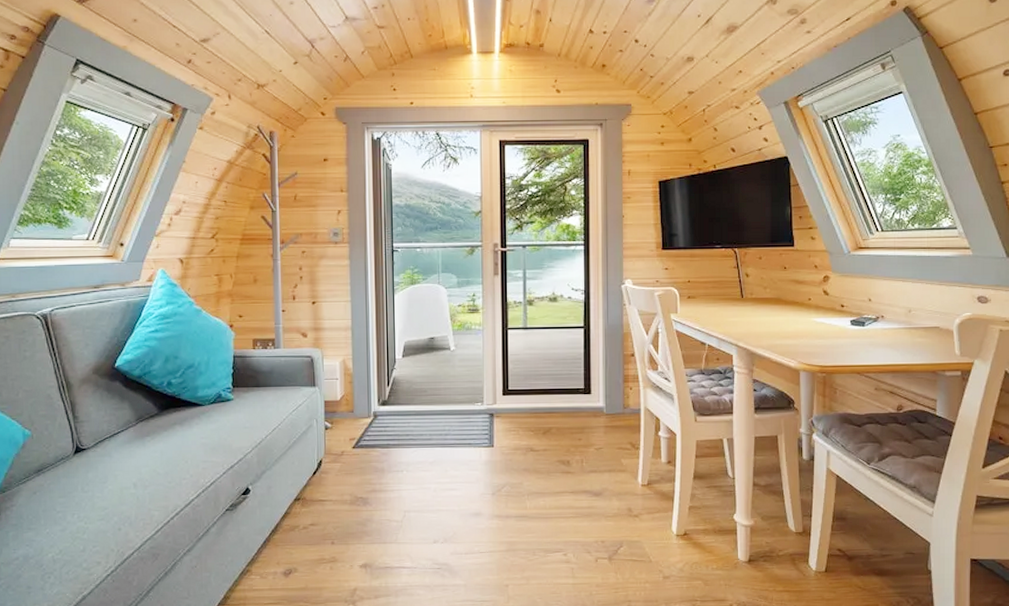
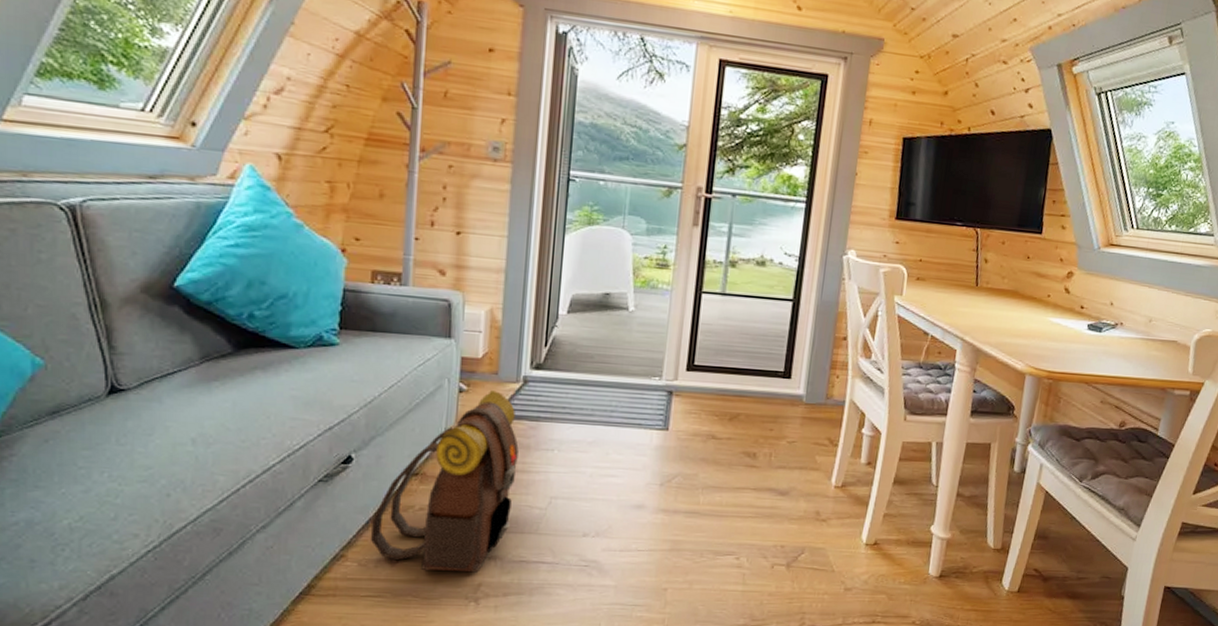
backpack: none [267,426,375,579] -> present [370,390,519,573]

